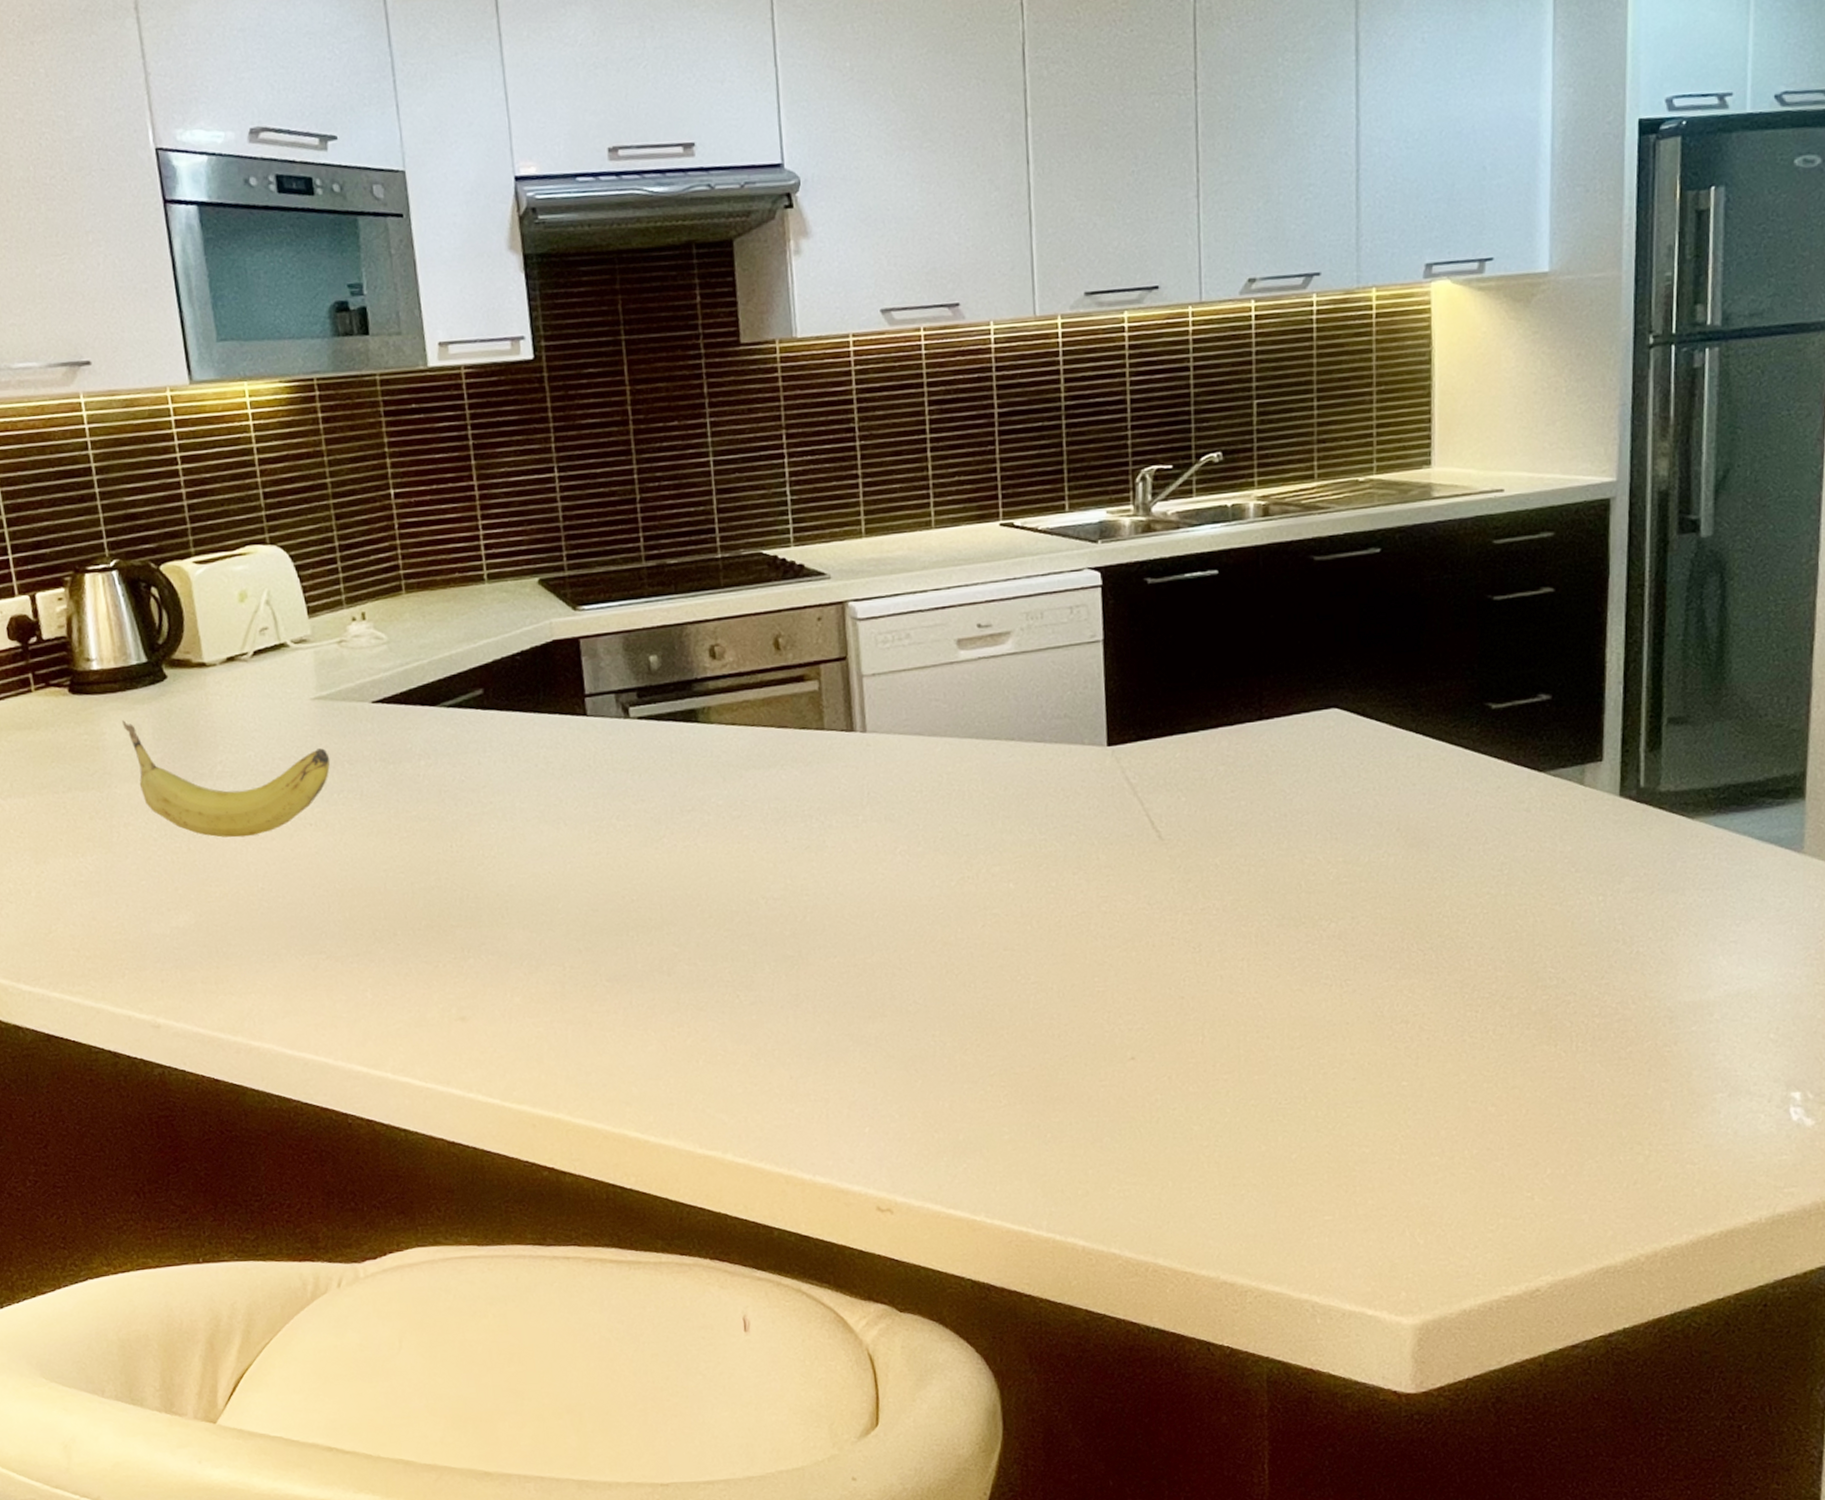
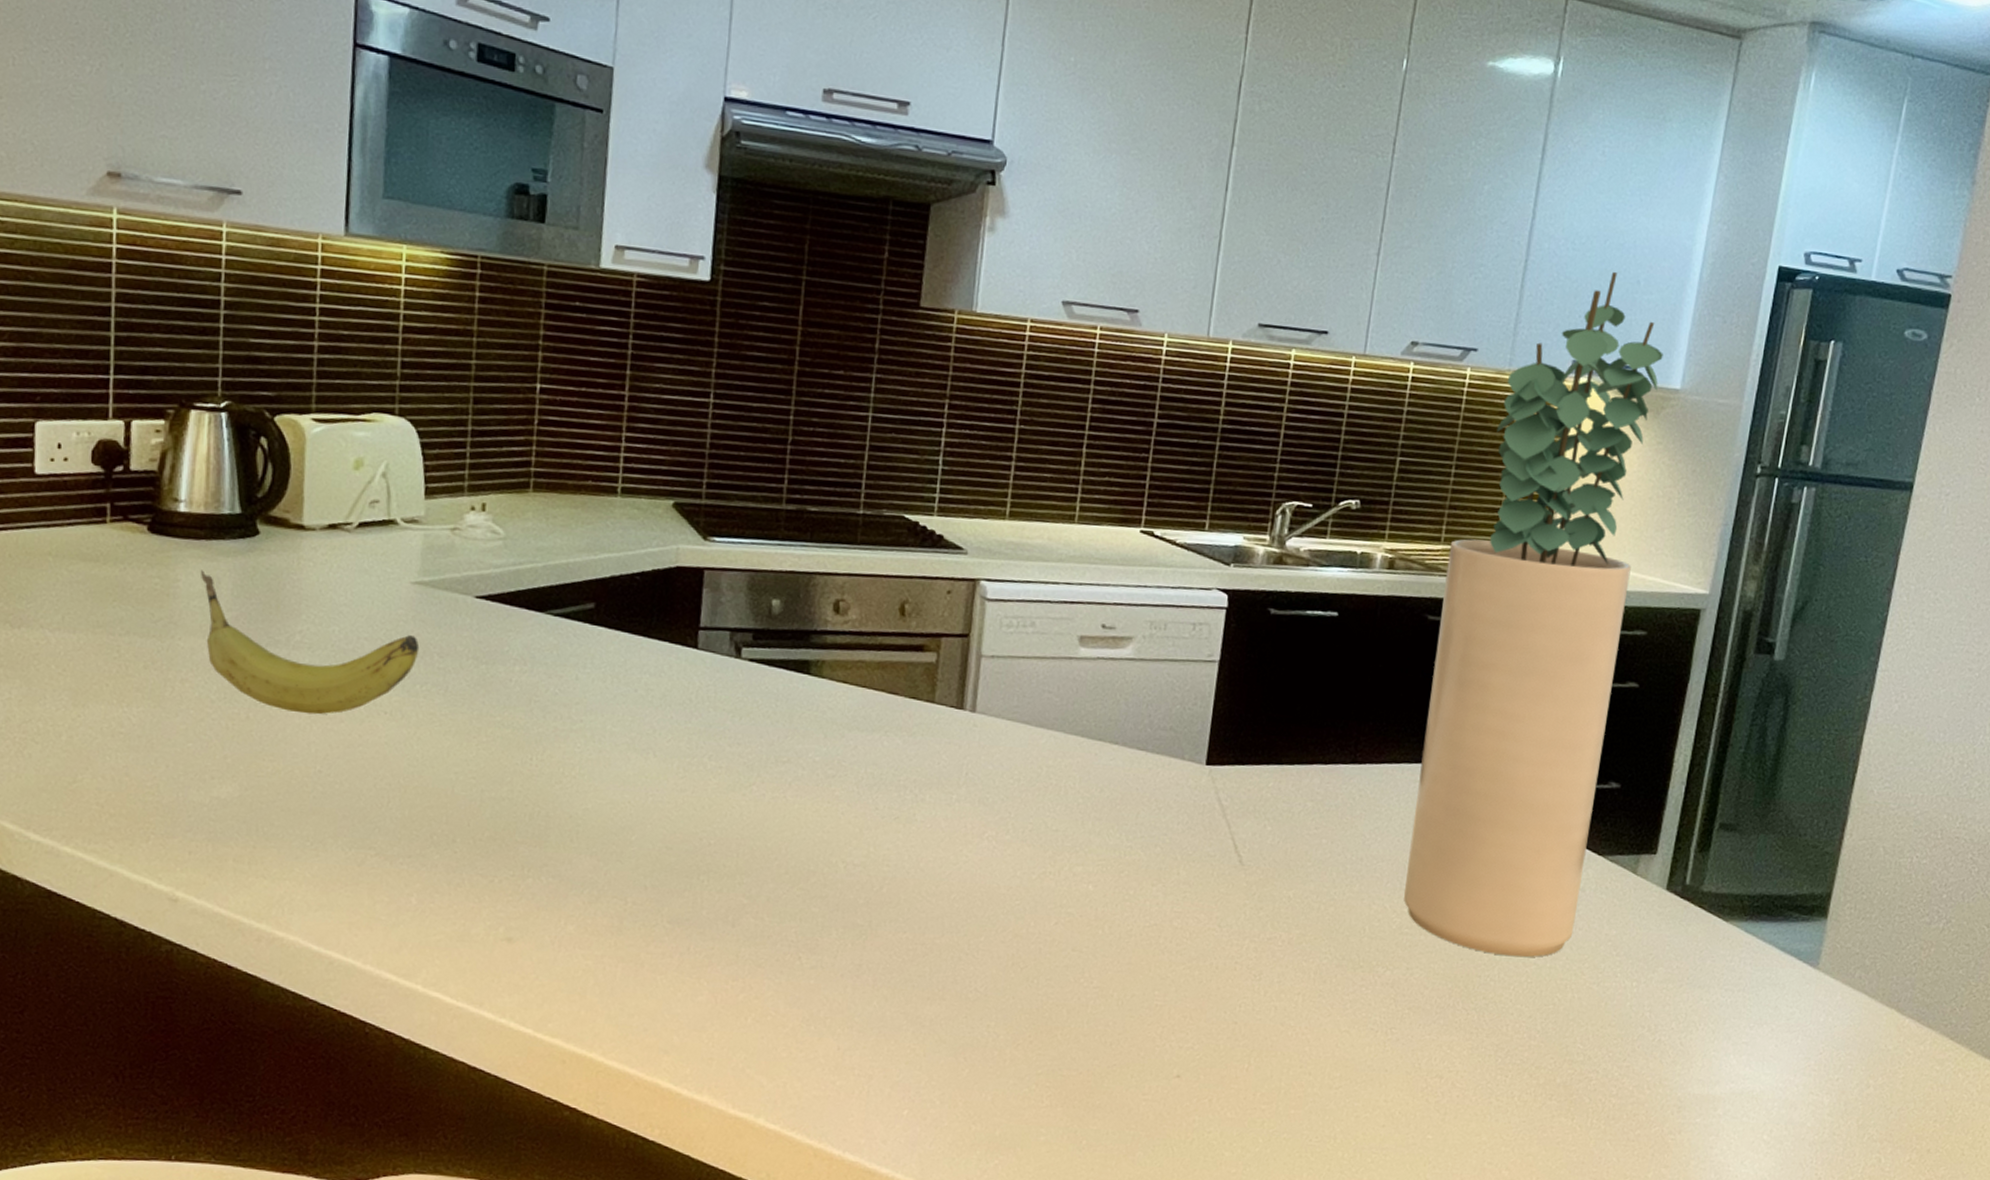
vase: none [1324,162,1526,891] -> present [1404,271,1663,958]

